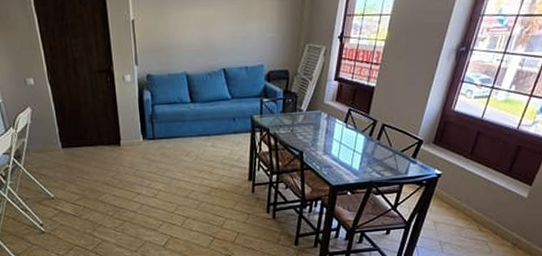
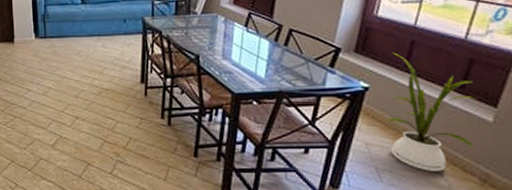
house plant: none [451,142,520,241] -> present [386,52,478,171]

